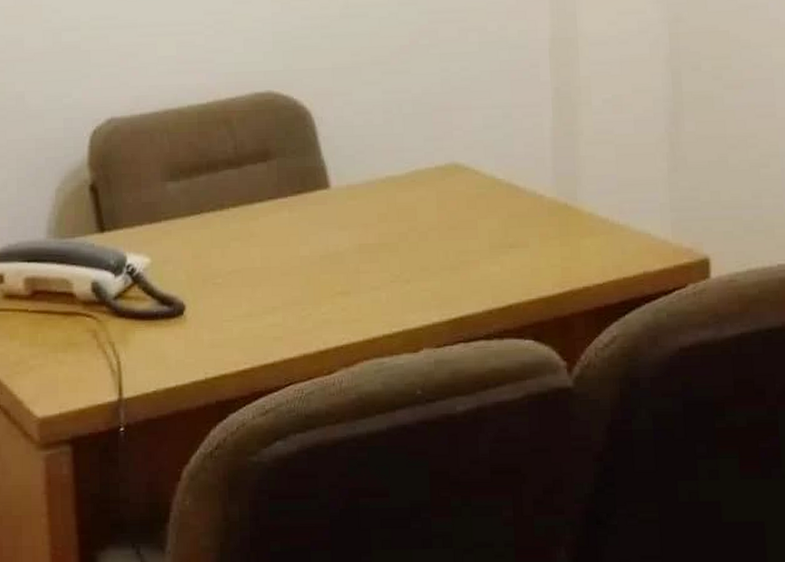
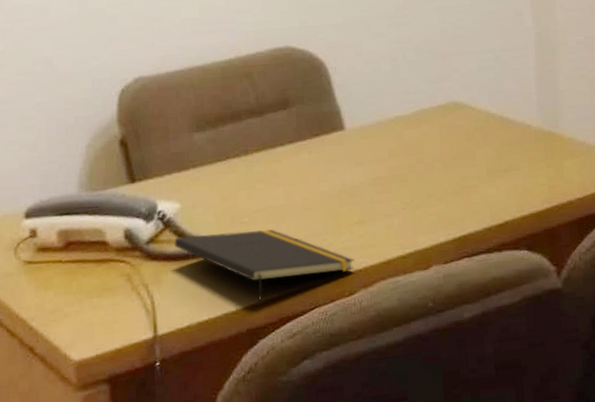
notepad: none [143,293,336,375] -> present [174,229,355,304]

